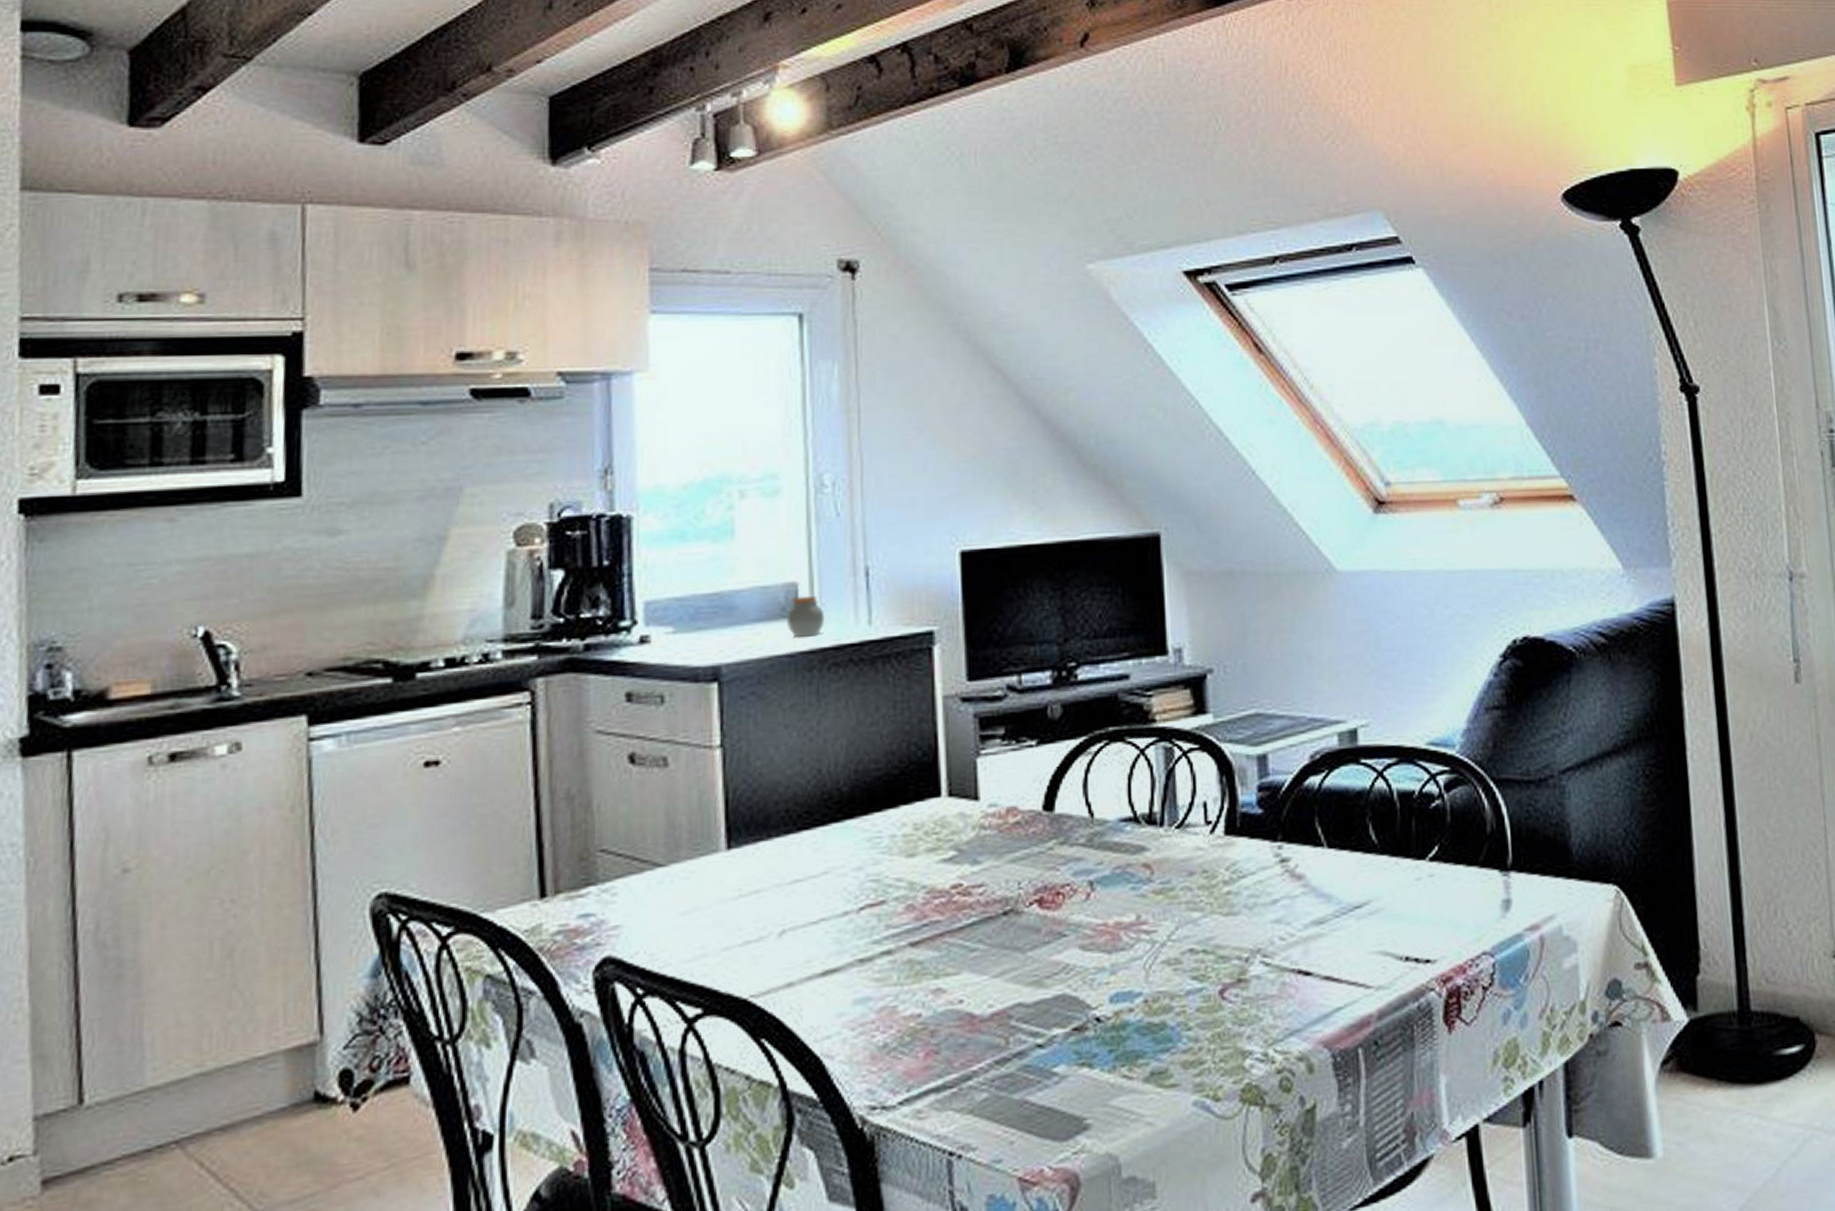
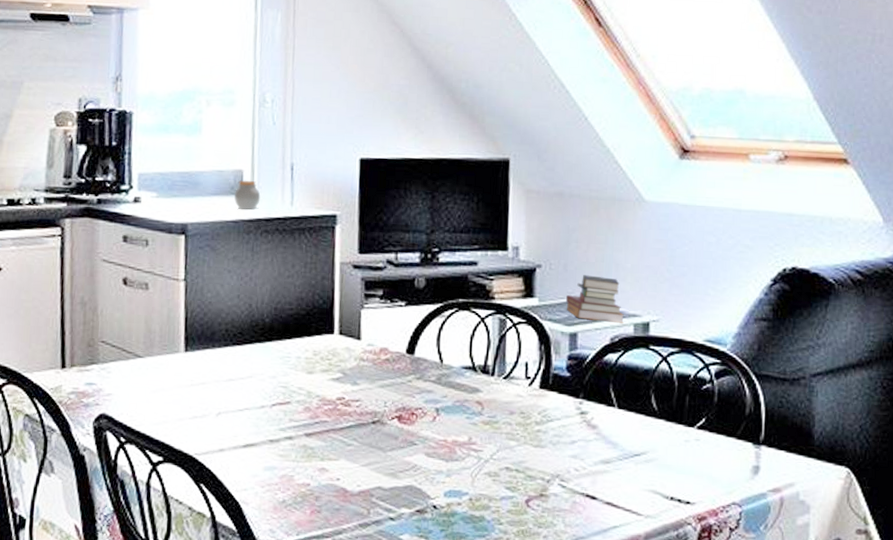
books: none [1248,675,1325,735] -> present [565,275,624,324]

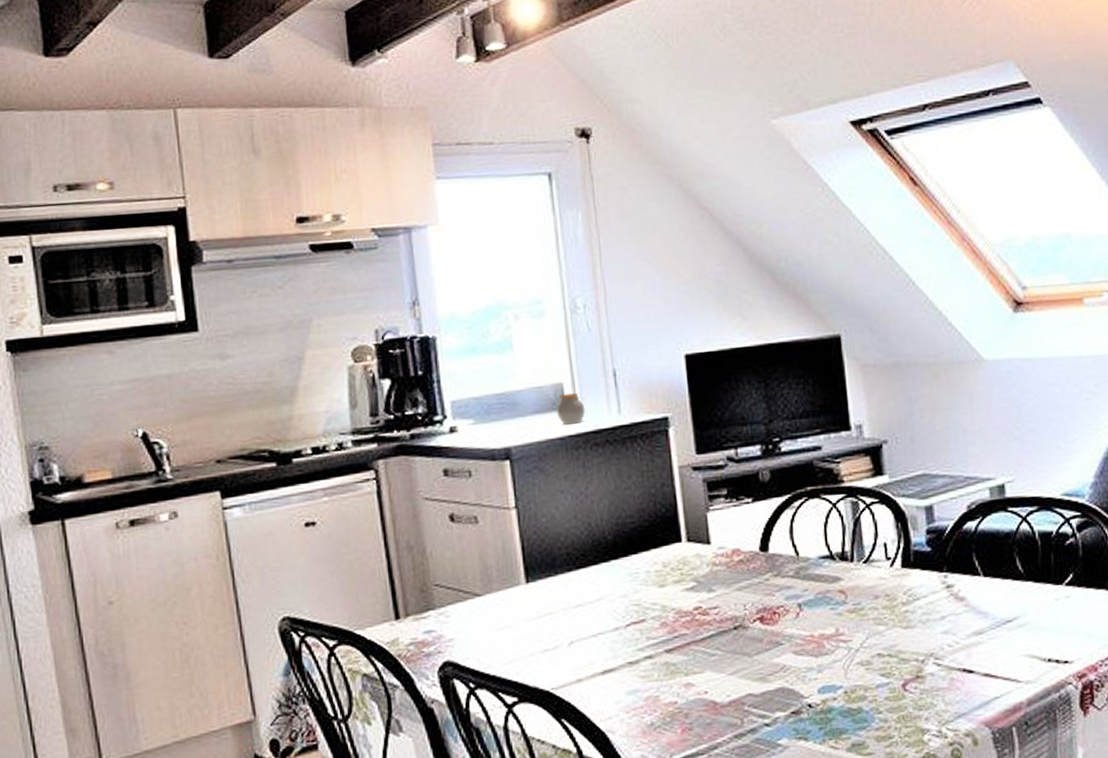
books: present [565,275,624,324] -> none [916,444,979,490]

